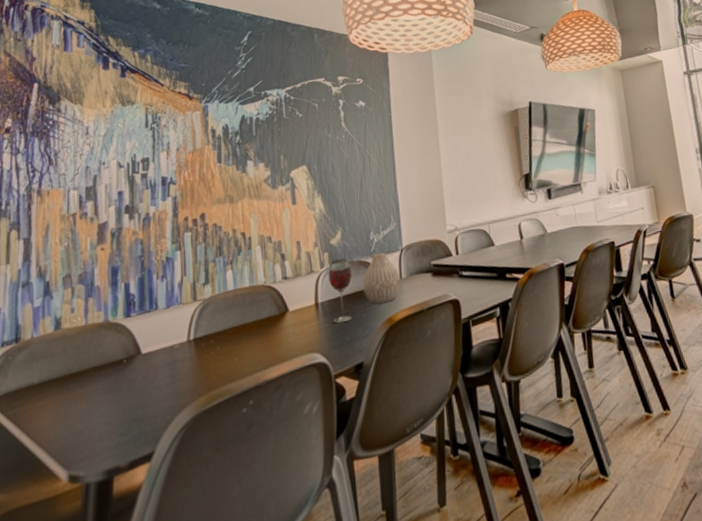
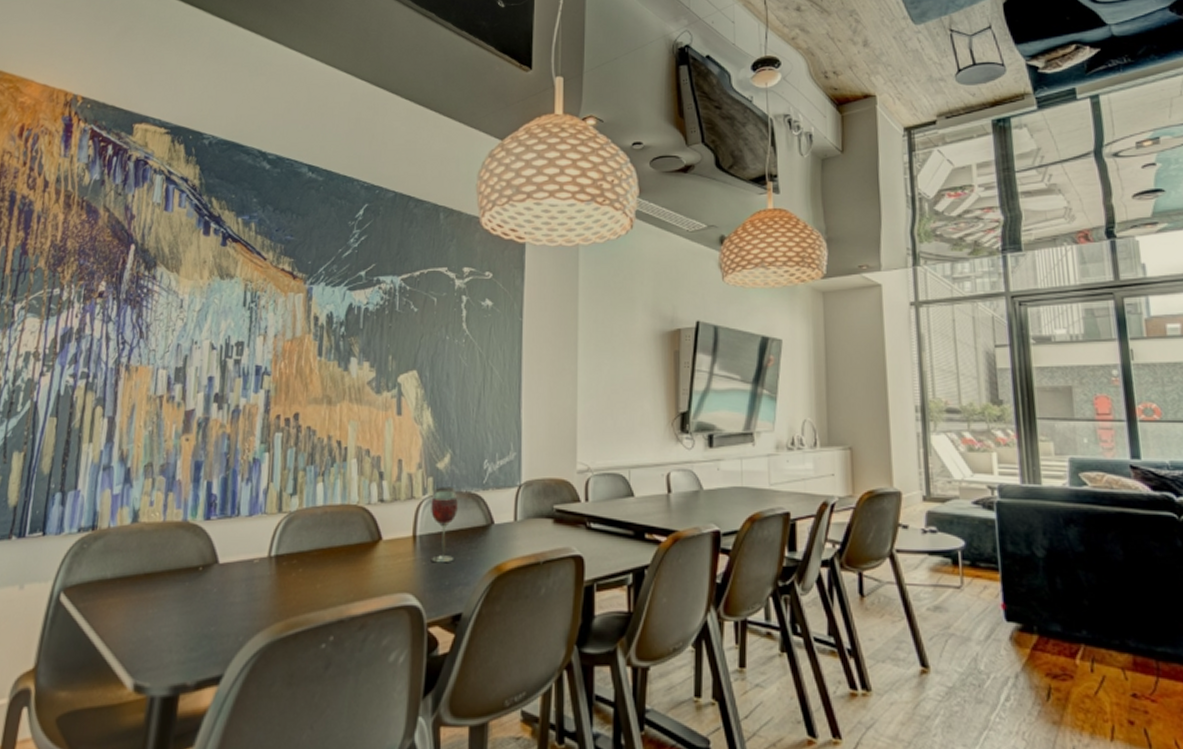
vase: present [362,252,401,305] -> none [469,486,515,548]

